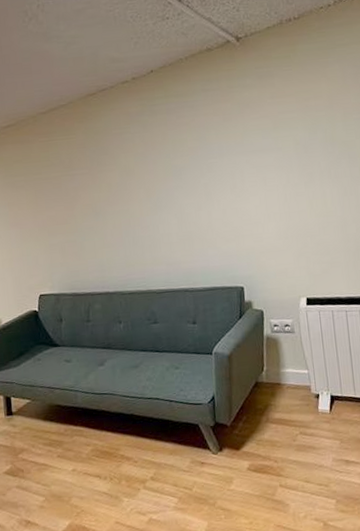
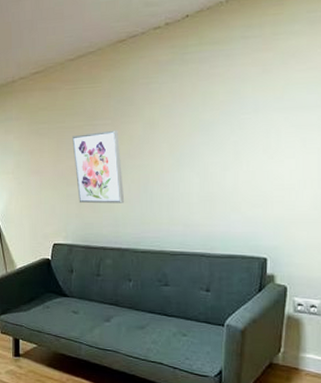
wall art: none [50,179,109,252] -> present [72,130,125,204]

